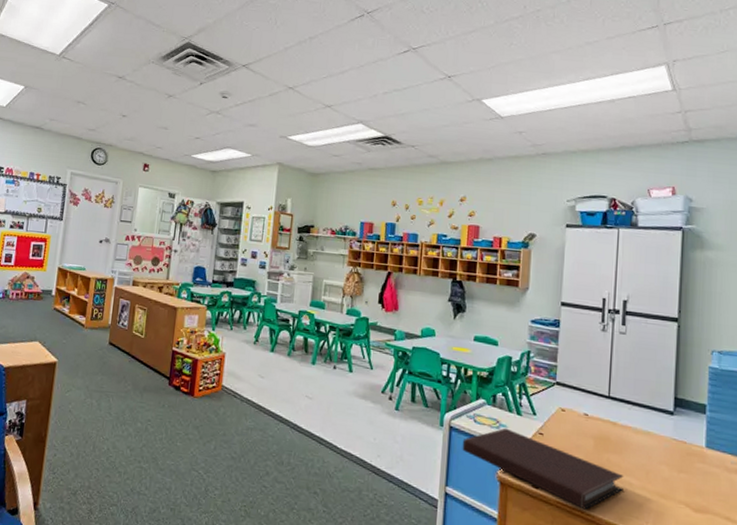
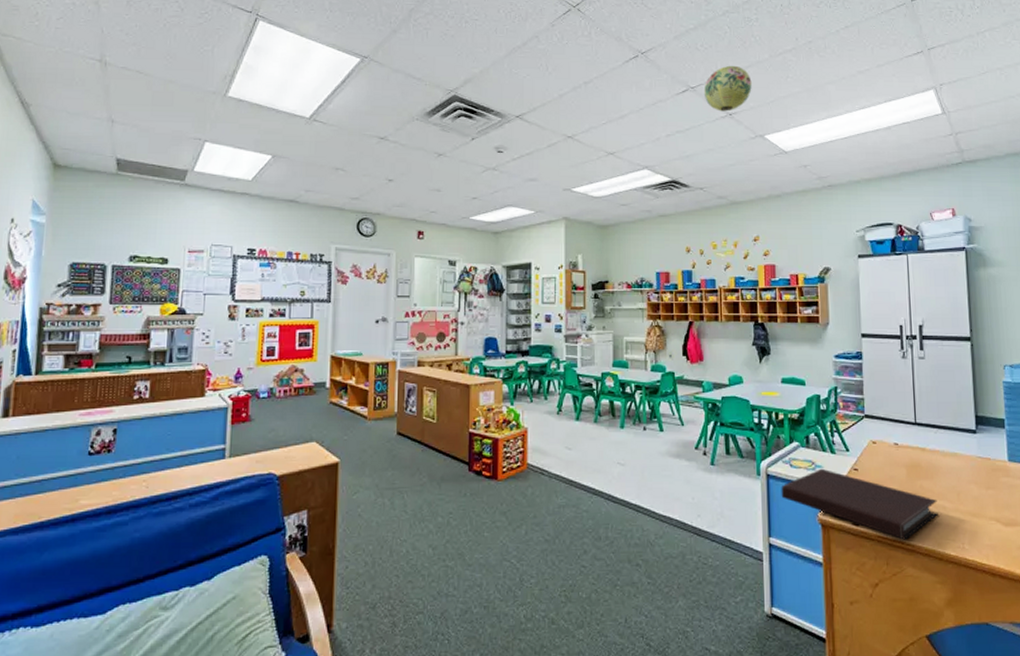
paper lantern: none [424,29,474,74] -> present [703,65,752,112]

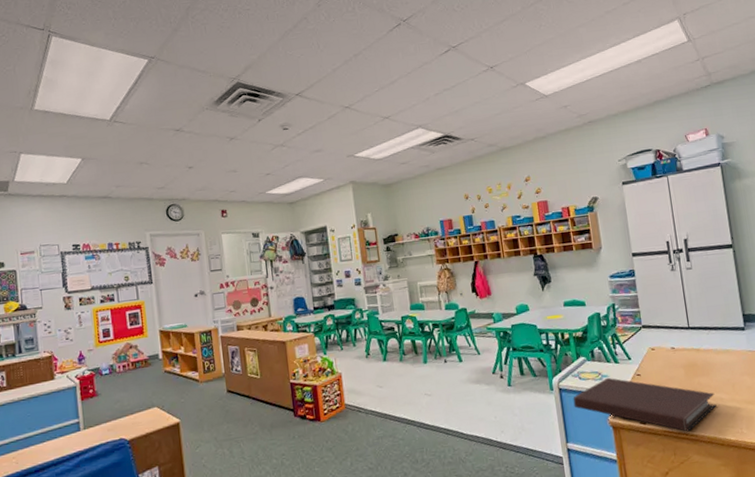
paper lantern: present [703,65,752,112] -> none [464,21,509,66]

